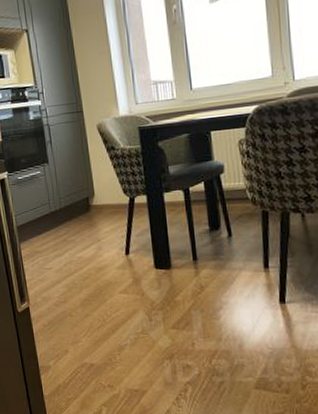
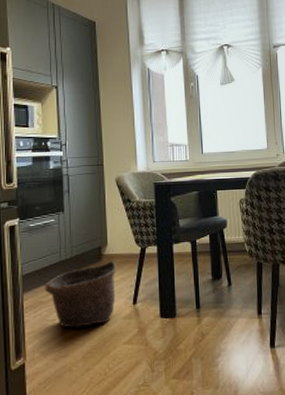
basket: none [38,212,108,276] -> present [44,261,117,328]

